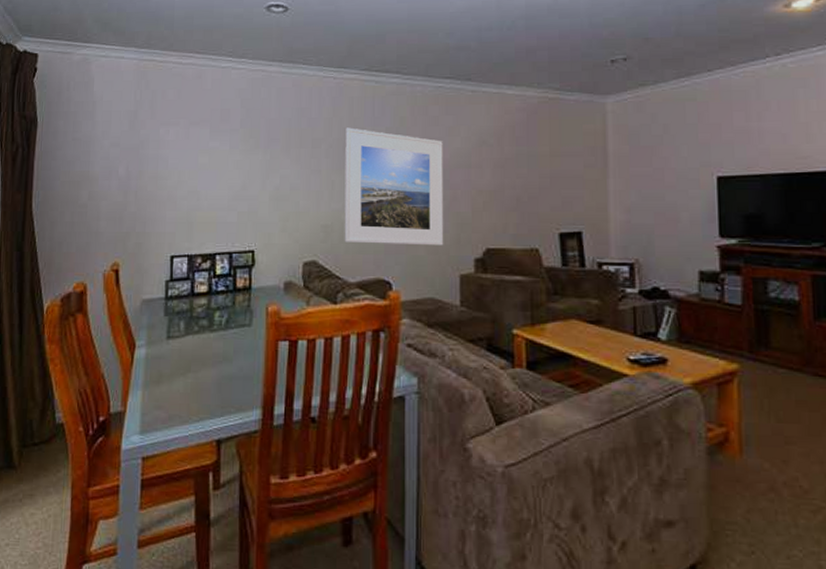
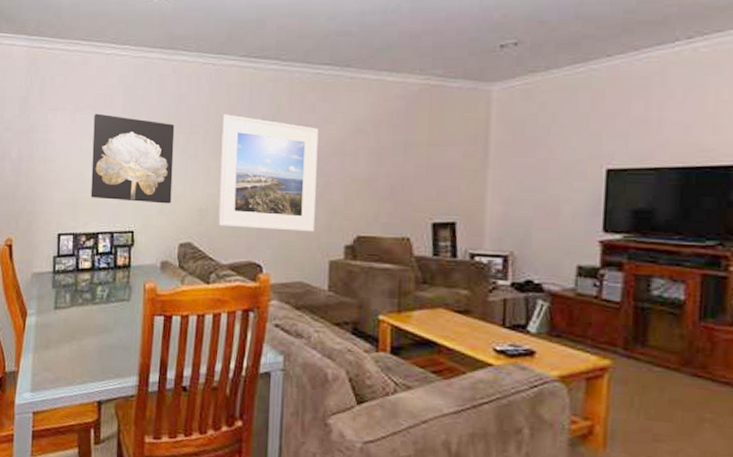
wall art: none [207,128,296,221] -> present [91,113,175,204]

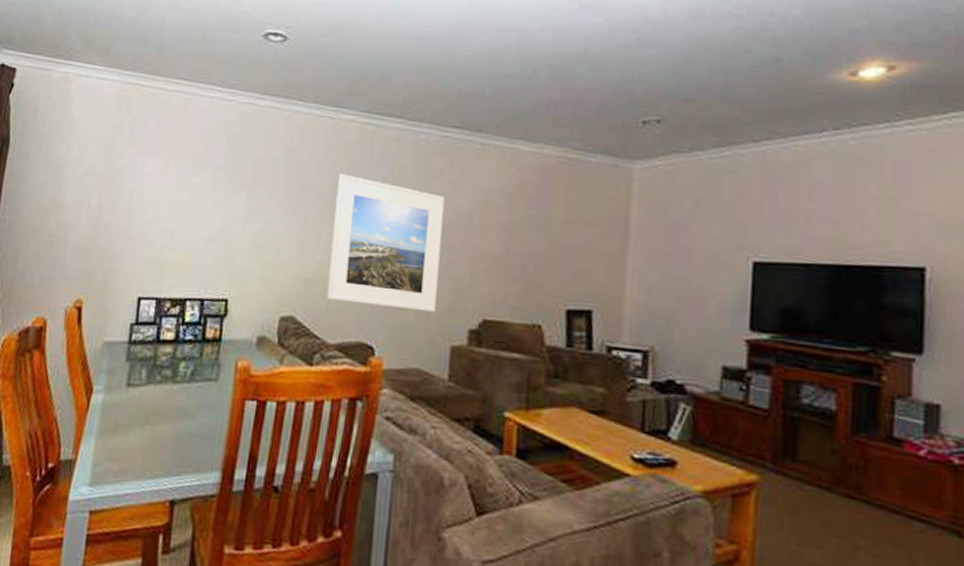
wall art: present [91,113,175,204] -> none [180,162,284,271]

